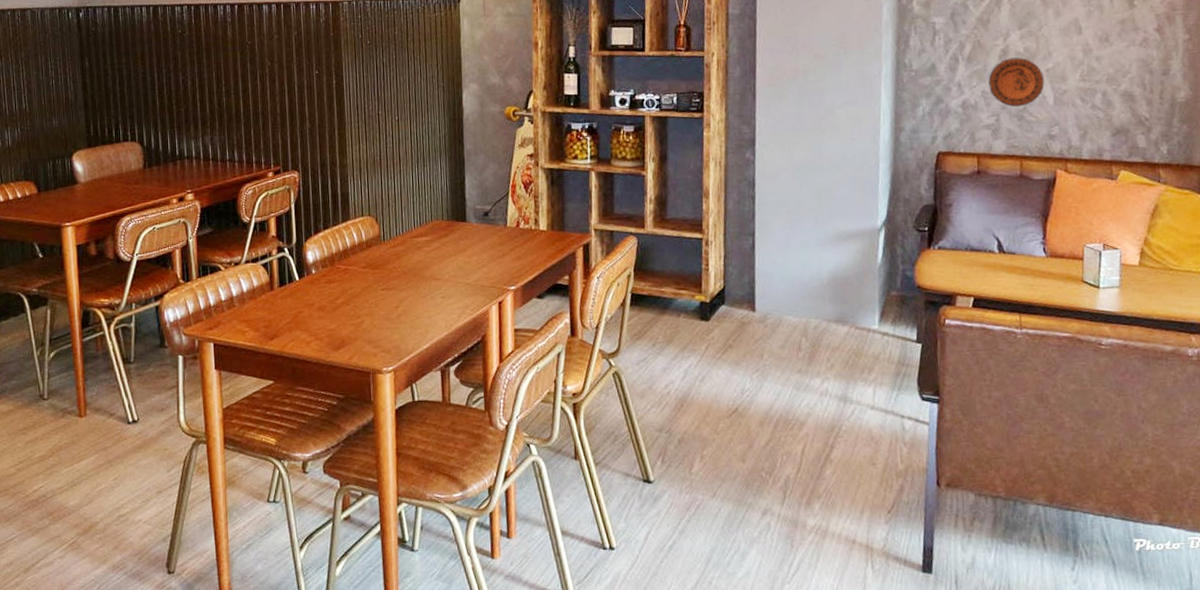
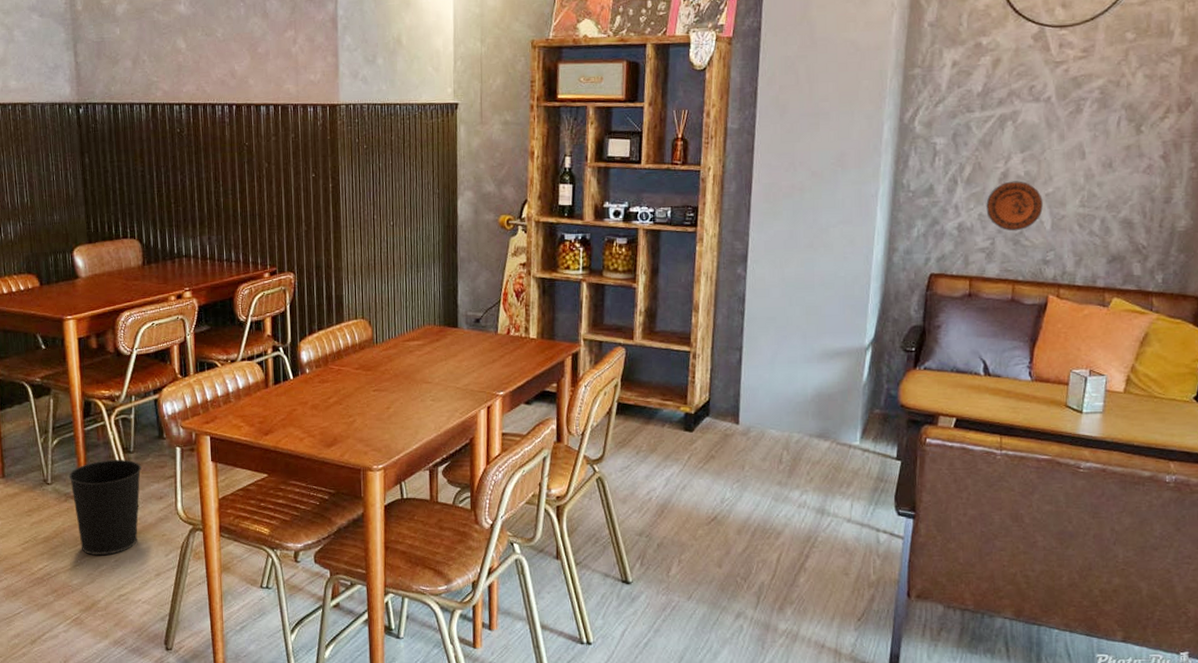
wastebasket: none [66,370,142,474] -> present [68,460,142,556]

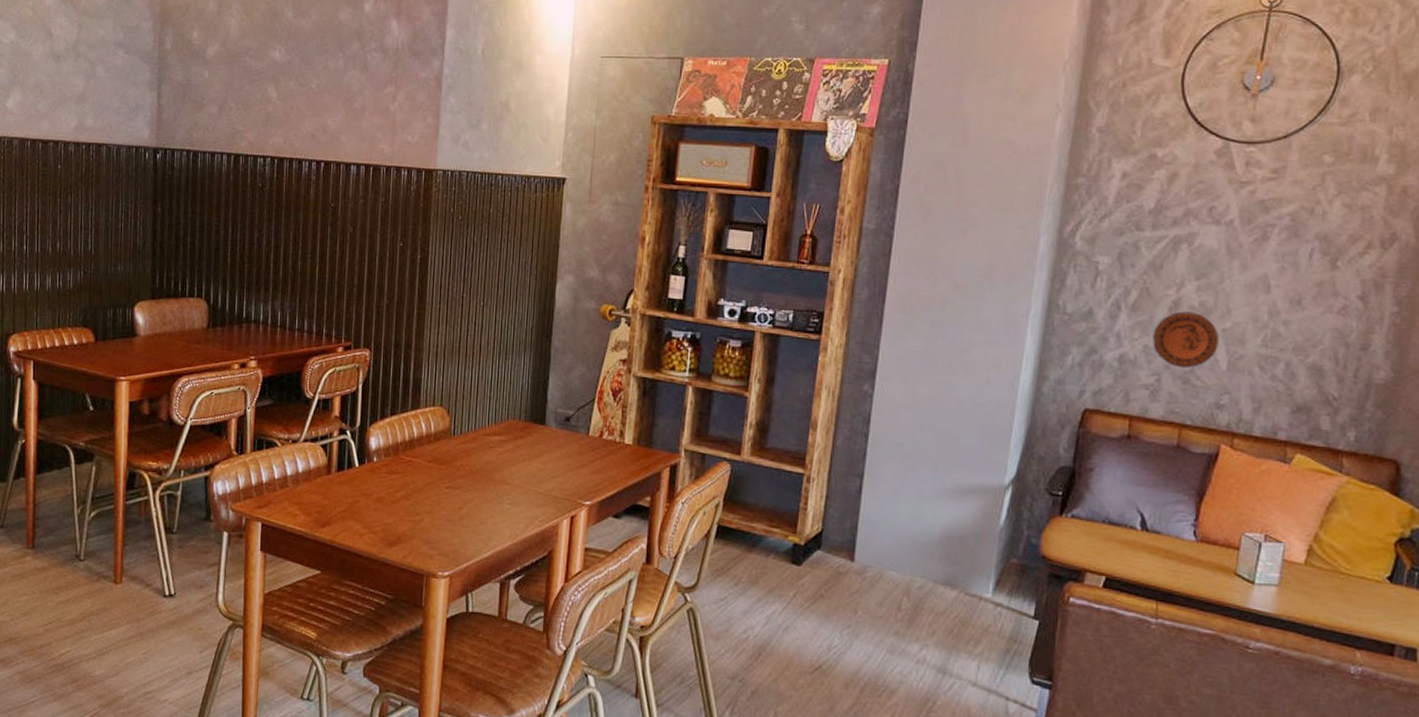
wastebasket: present [68,460,142,556] -> none [103,539,183,646]

